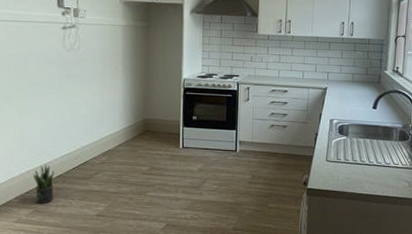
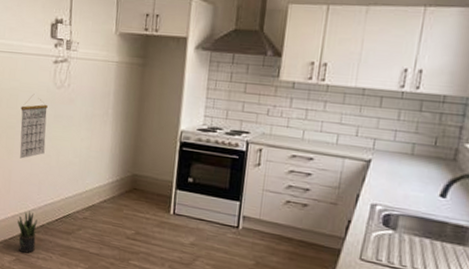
calendar: none [30,57,59,117] -> present [20,94,48,159]

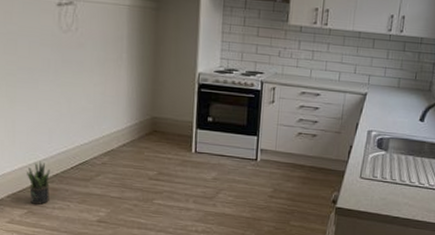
calendar: present [20,94,48,159] -> none [21,38,54,108]

